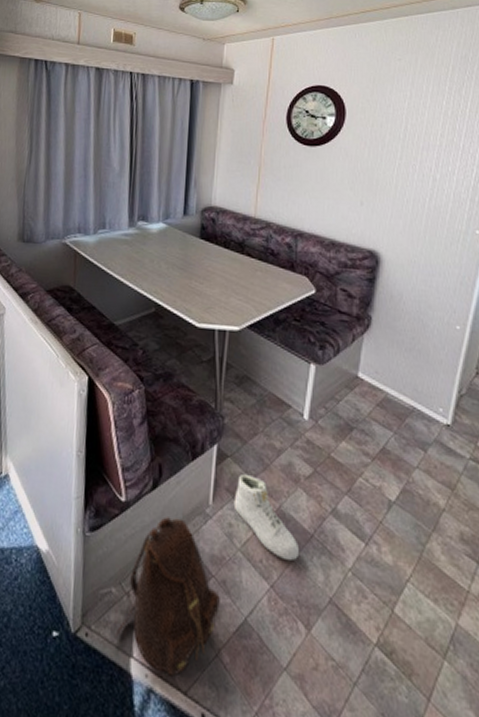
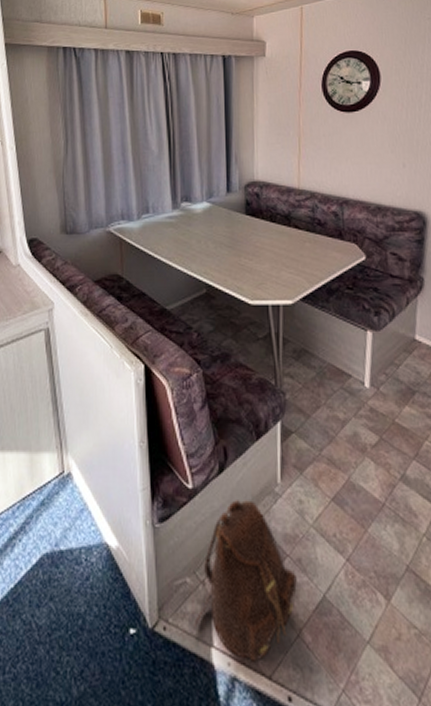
sneaker: present [233,473,300,560] -> none [302,448,373,531]

